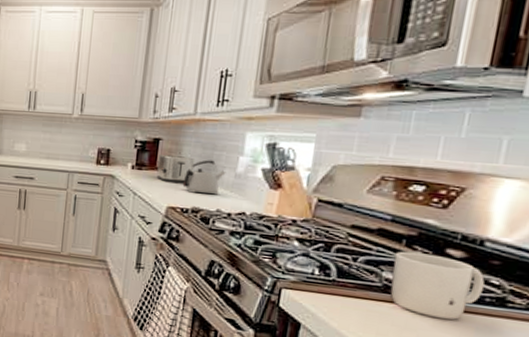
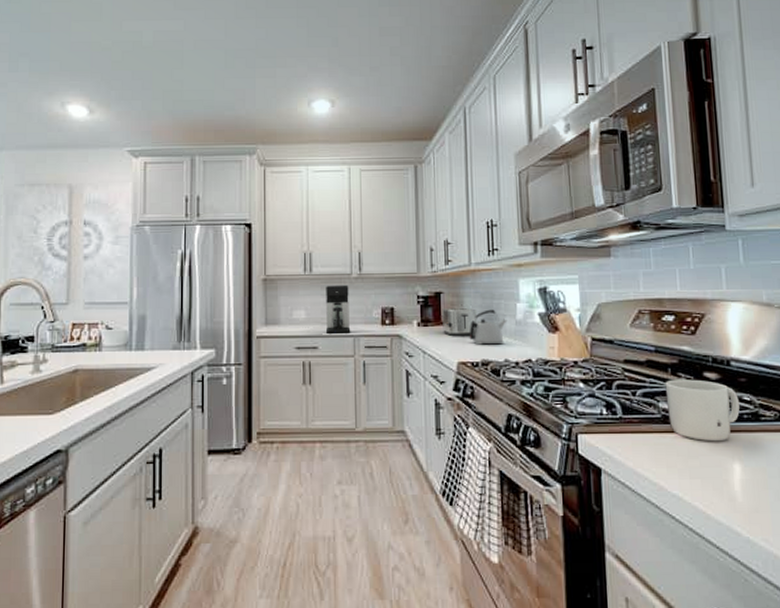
coffee maker: none [42,122,69,170] -> present [325,284,351,335]

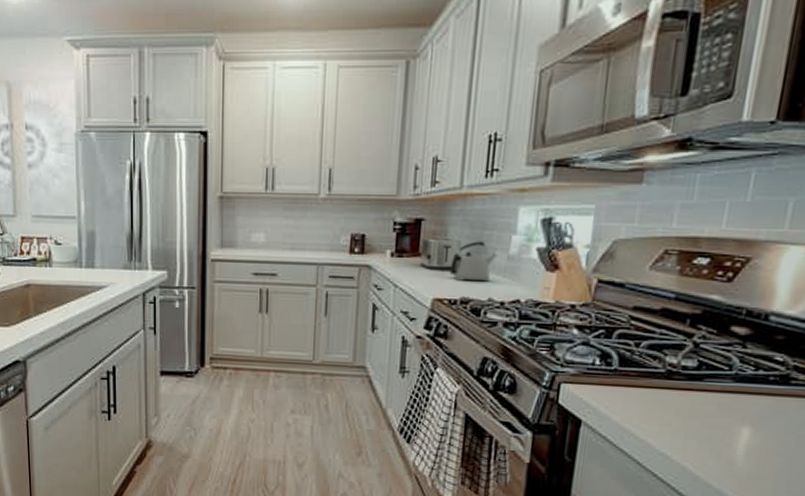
coffee maker: present [325,284,351,335] -> none [286,205,315,262]
mug: present [665,379,740,442] -> none [674,332,769,404]

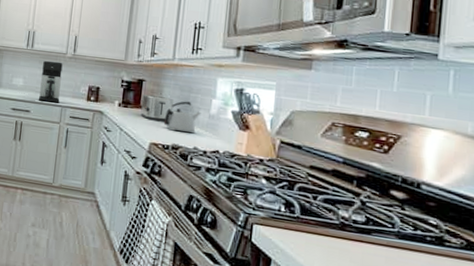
coffee maker: none [286,205,315,262] -> present [38,60,63,104]

